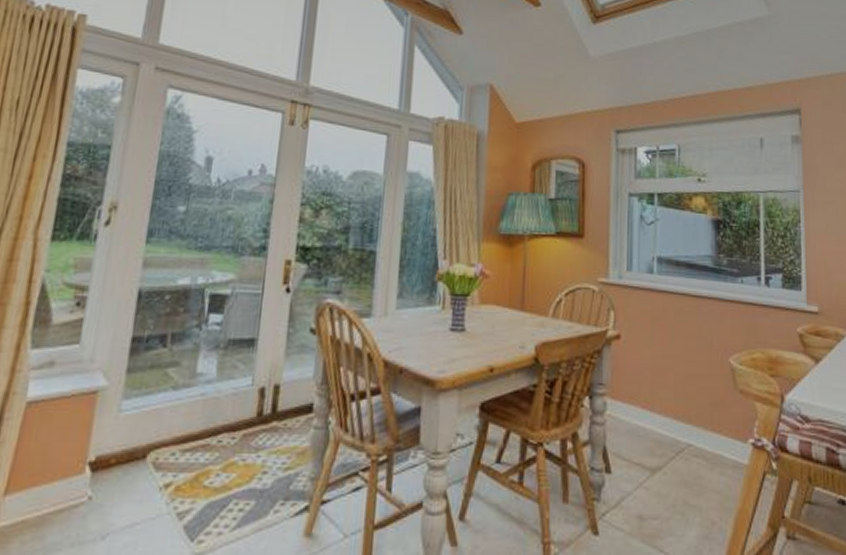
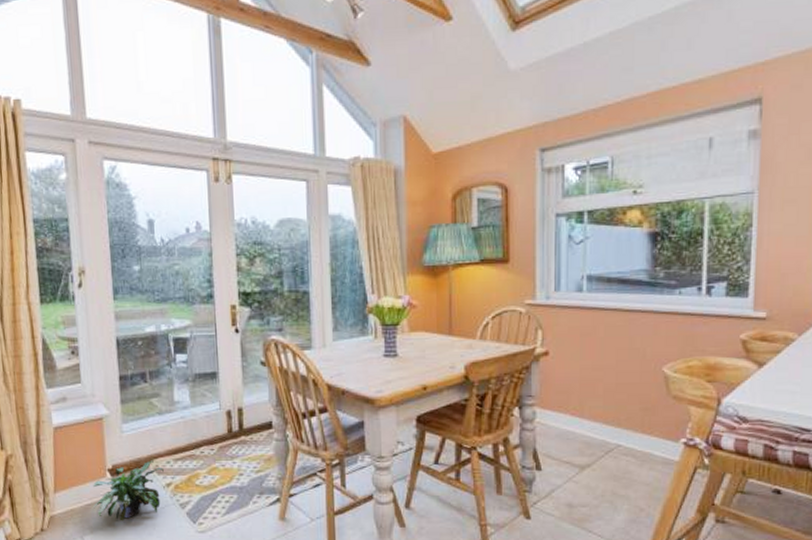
potted plant: none [55,451,165,539] -> present [93,460,164,521]

